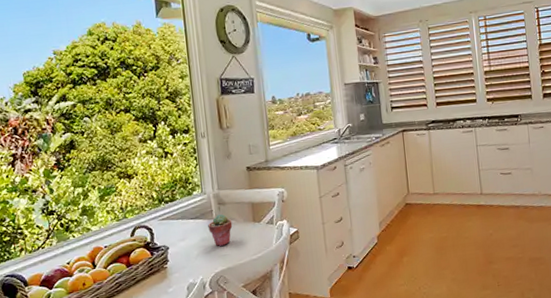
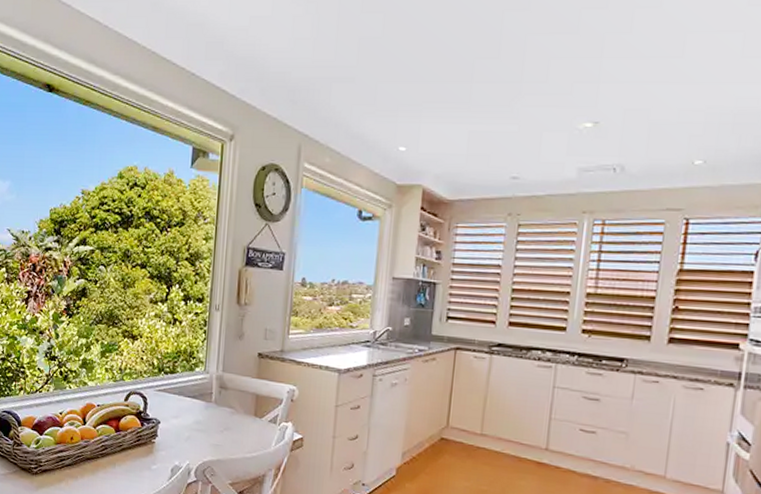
potted succulent: present [208,213,233,247] -> none [204,398,231,435]

